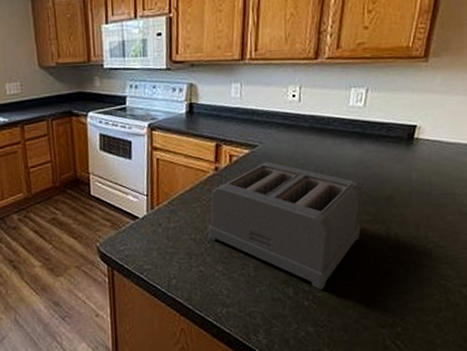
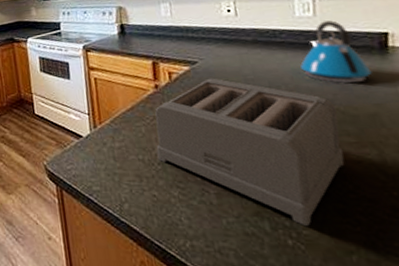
kettle: none [343,111,397,170] -> present [299,20,372,84]

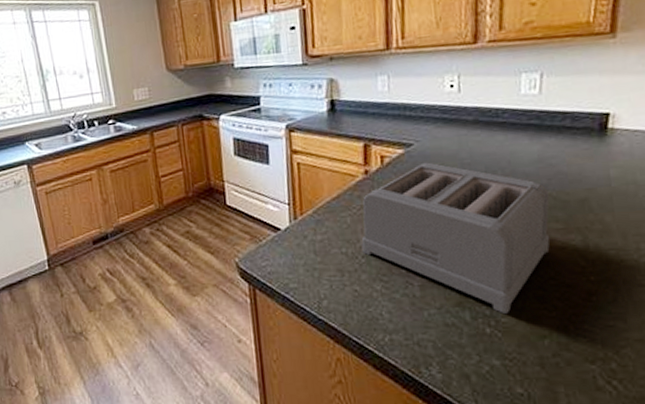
kettle: present [299,20,372,84] -> none [518,99,588,168]

